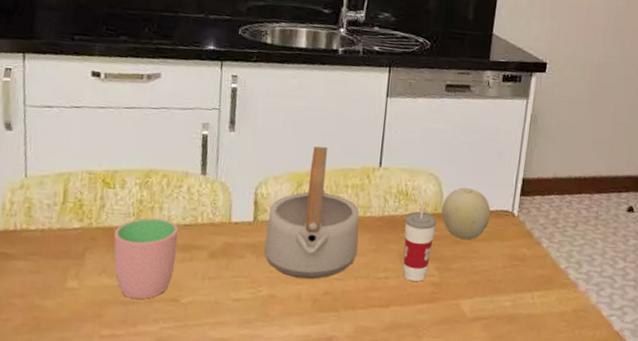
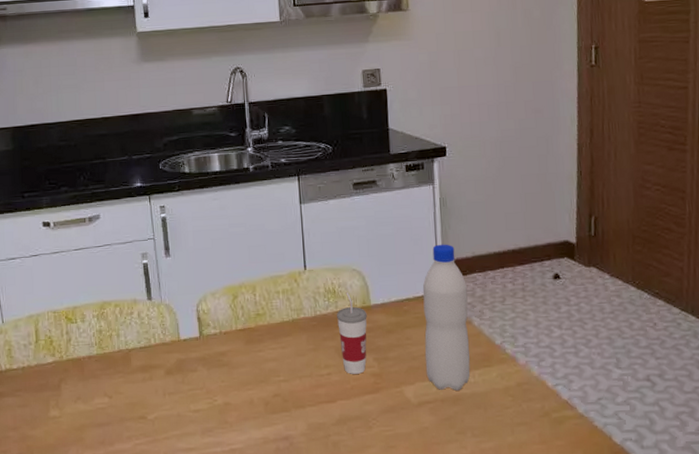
cup: present [113,218,178,299] -> none [83,344,138,420]
teapot: present [264,146,359,279] -> none [212,259,298,384]
fruit: present [441,188,491,239] -> none [369,278,418,328]
water bottle: none [486,160,543,310] -> present [422,244,471,391]

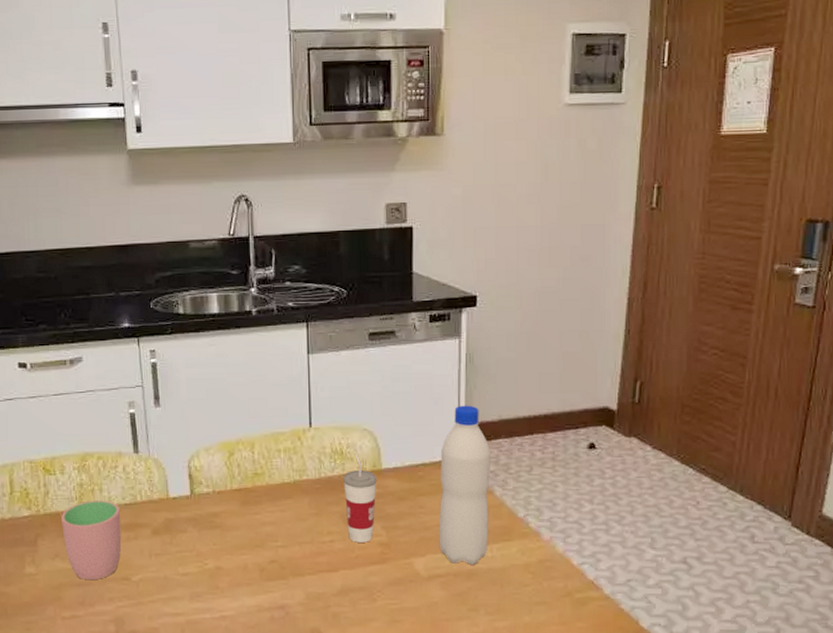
cup: none [83,344,138,420] -> present [61,500,122,579]

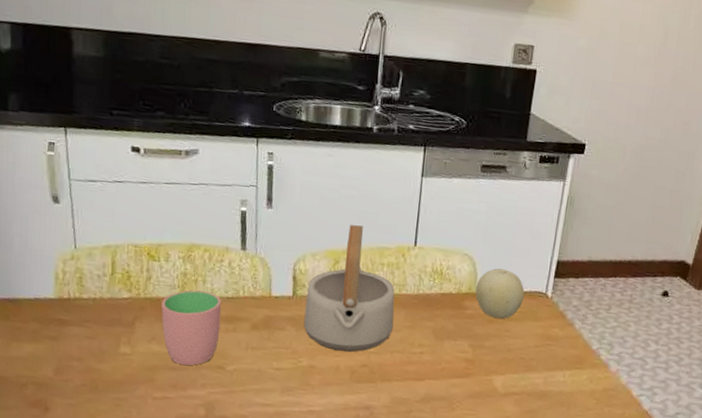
teapot: none [204,413,298,548] -> present [303,225,395,352]
cup: present [344,454,377,542] -> none [437,276,471,357]
fruit: none [381,440,434,494] -> present [475,268,525,319]
water bottle: present [439,405,491,565] -> none [518,243,577,387]

